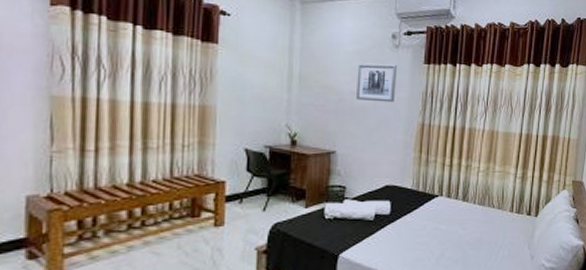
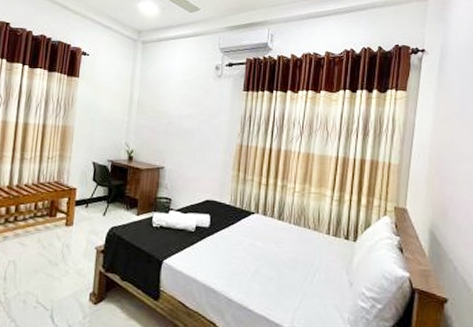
wall art: present [356,63,398,103] -> none [183,91,220,126]

